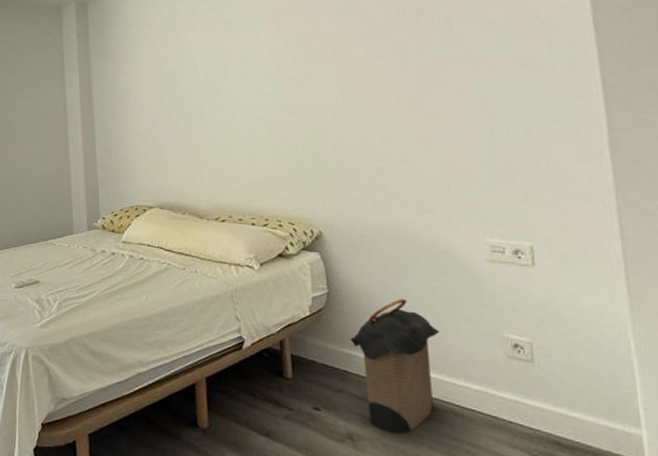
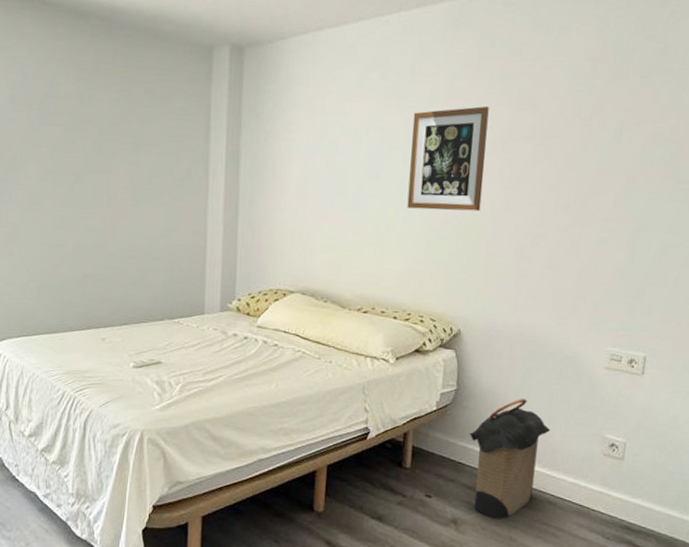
wall art: none [242,20,322,120] -> present [407,105,489,212]

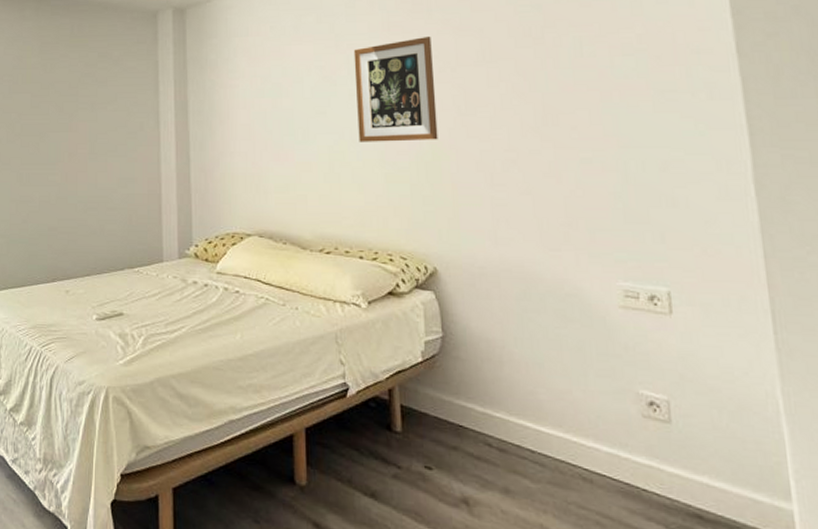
laundry hamper: present [468,399,551,520] -> none [465,346,567,501]

